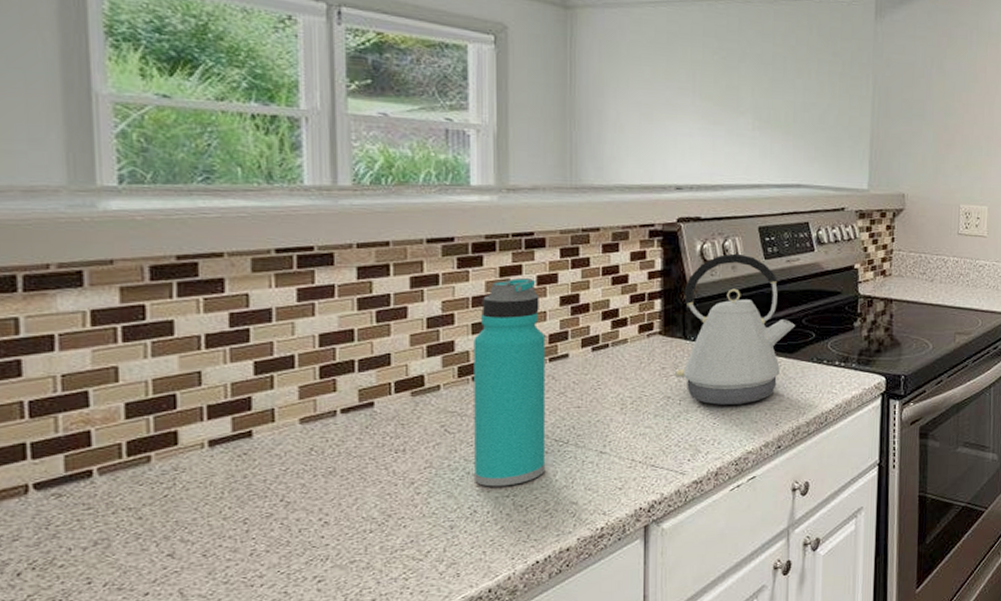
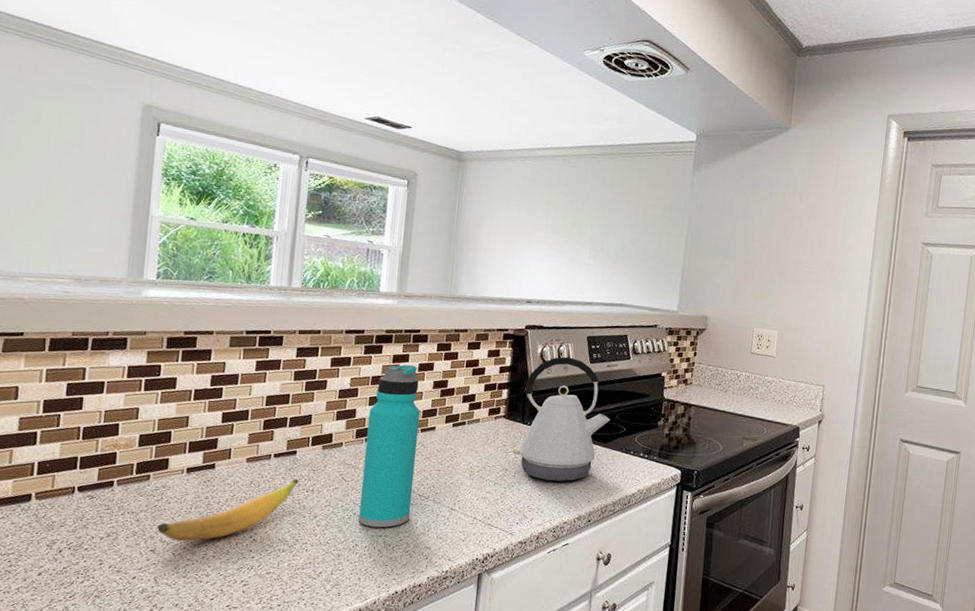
banana: none [172,437,383,539] -> present [157,478,300,542]

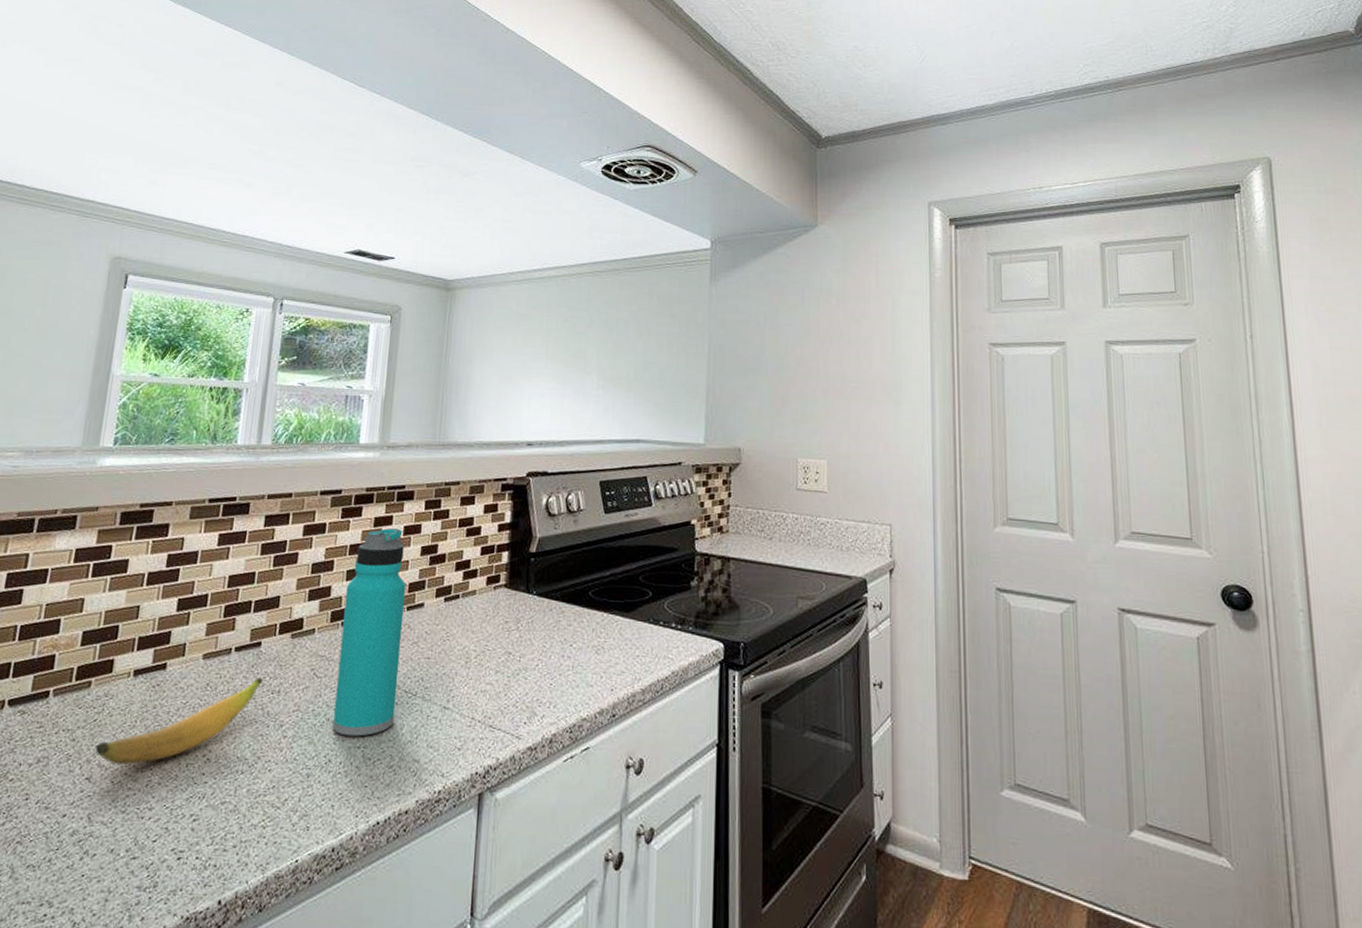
kettle: present [513,356,611,482] -> none [517,507,633,665]

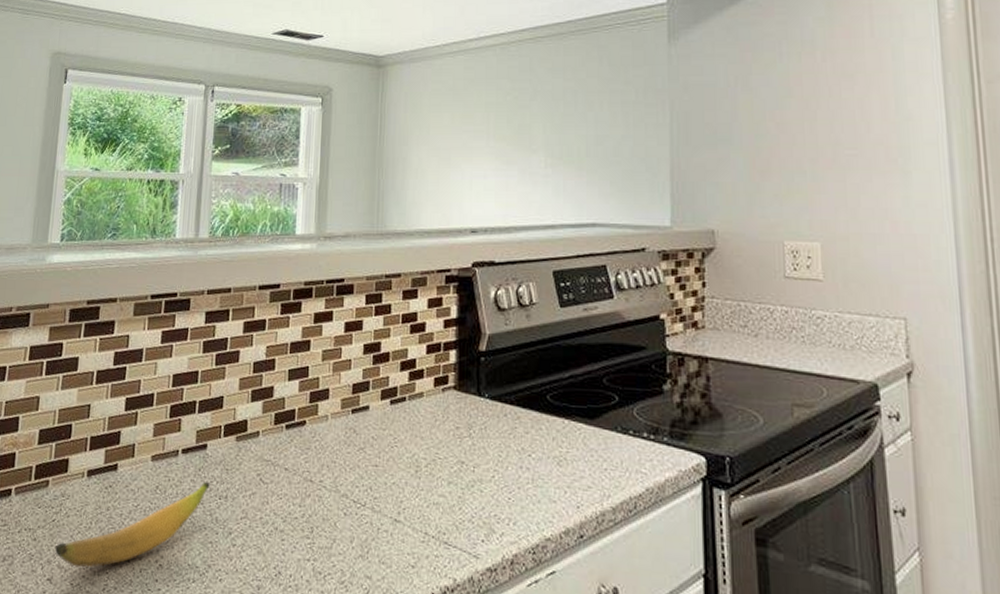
water bottle: present [333,527,406,737] -> none [281,324,350,548]

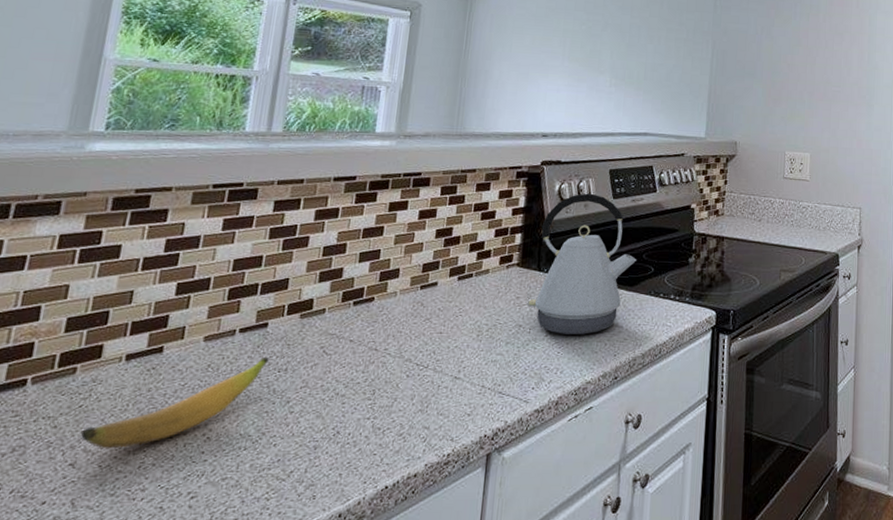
kettle: none [469,300,596,478] -> present [528,193,637,335]

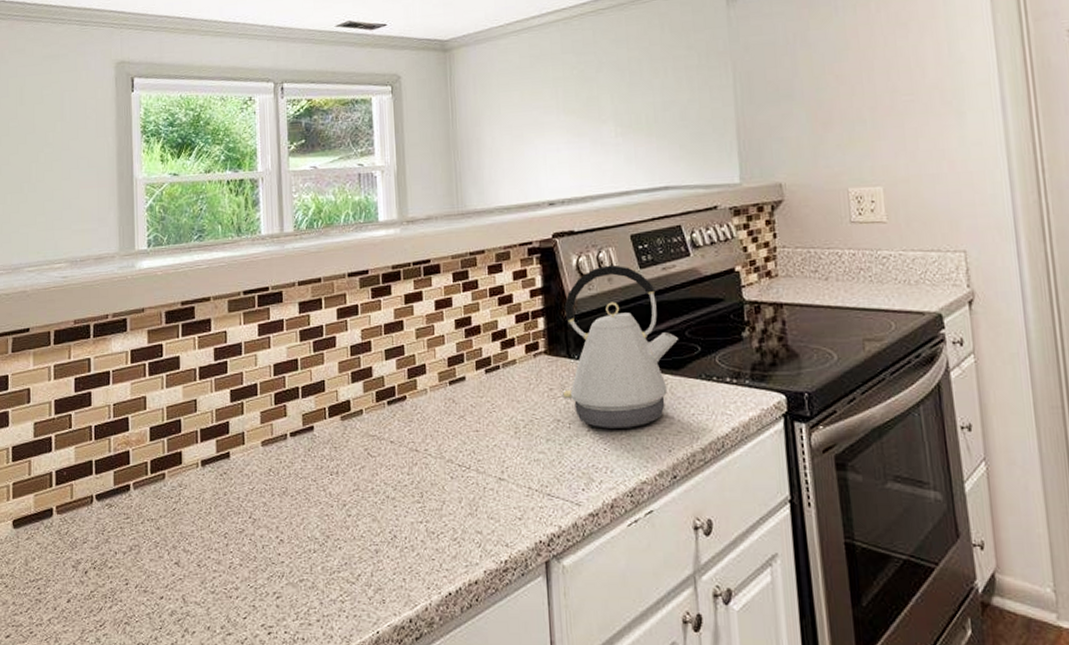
banana: present [80,356,270,449] -> none [178,459,322,550]

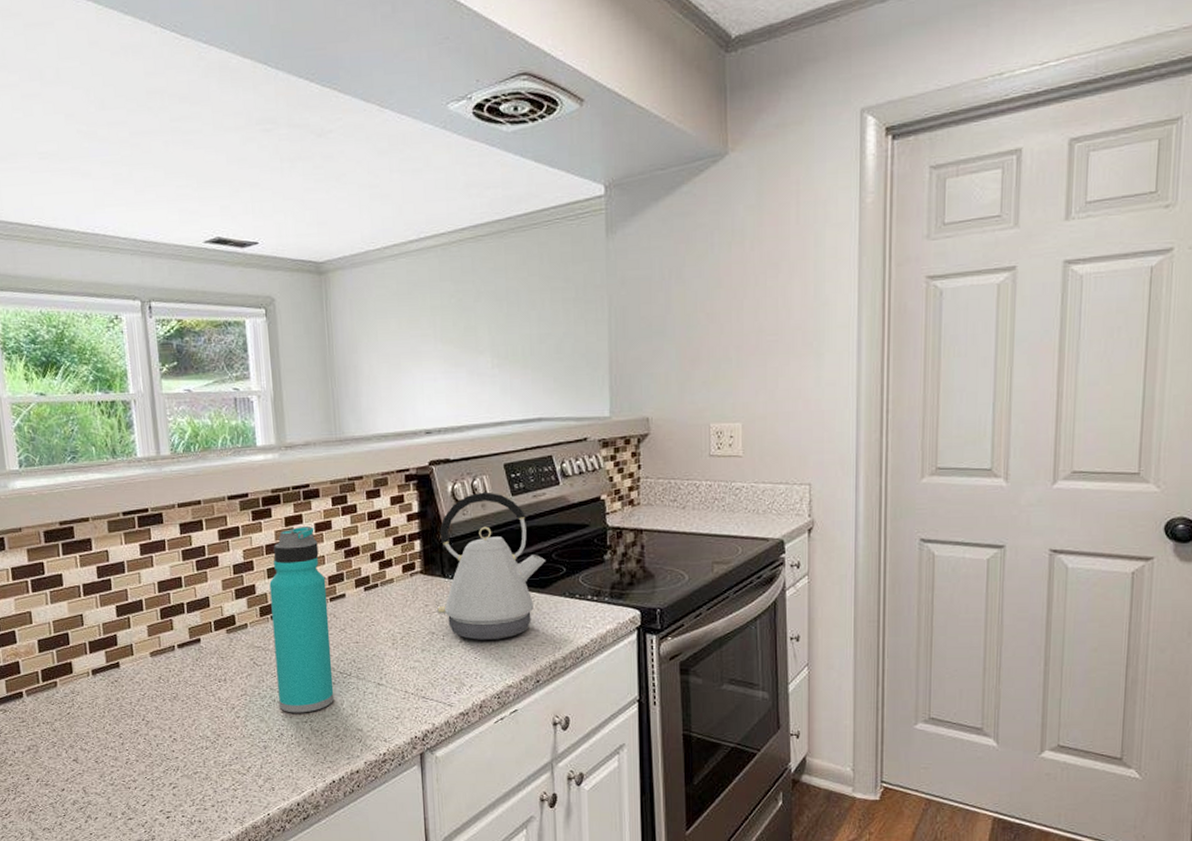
water bottle: none [387,303,452,512] -> present [269,525,334,713]

